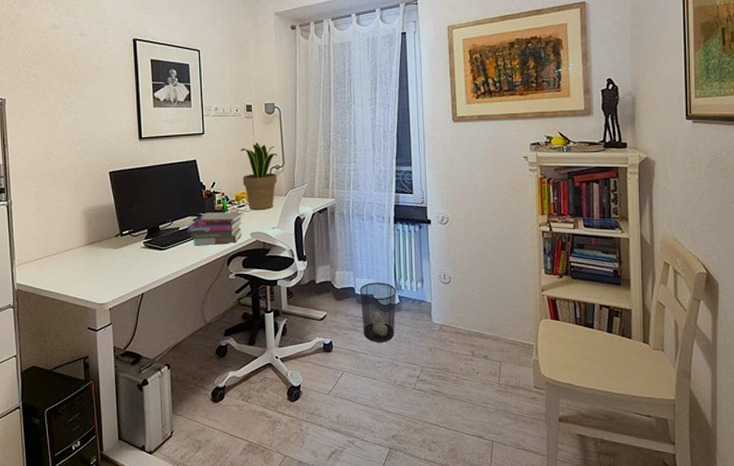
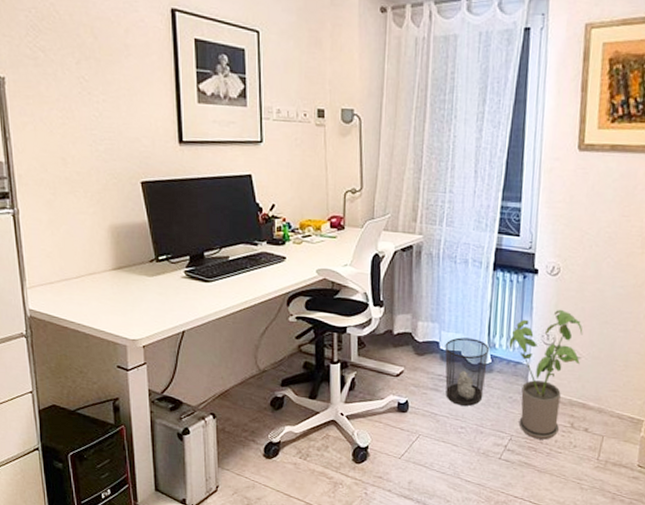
books: present [187,212,245,246] -> none [238,240,311,281]
potted plant: present [240,142,277,210] -> none [307,158,354,243]
house plant: none [412,252,475,369] -> present [509,309,583,440]

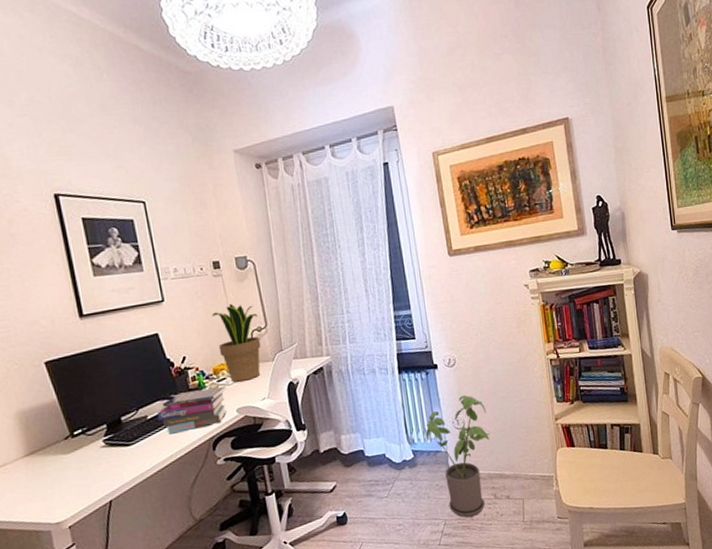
books: none [238,240,311,281] -> present [156,386,227,435]
potted plant: none [307,158,354,243] -> present [211,303,261,382]
waste bin: present [445,337,490,406] -> none [369,438,413,505]

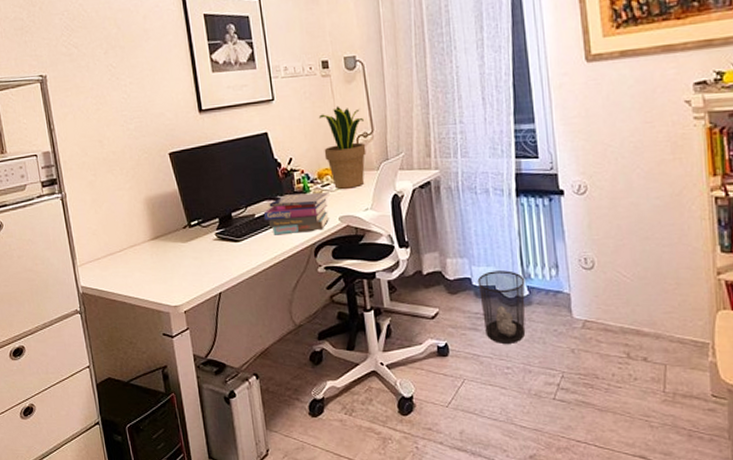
waste bin: none [369,438,413,505] -> present [477,270,526,344]
house plant: present [425,394,490,518] -> none [544,229,627,374]

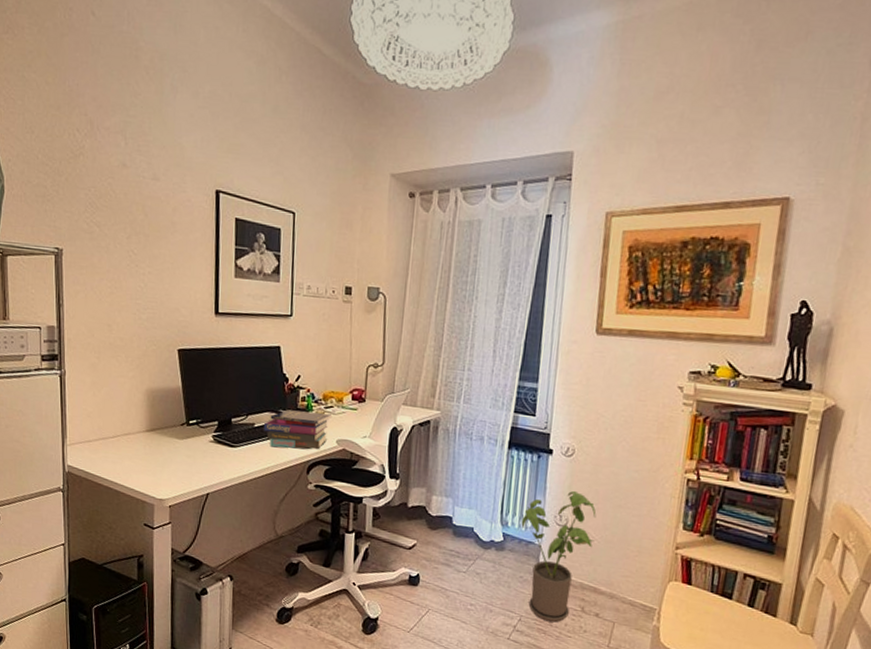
potted plant: present [318,106,367,189] -> none [332,333,377,415]
waste bin: present [477,270,526,344] -> none [456,513,502,583]
house plant: none [544,229,627,374] -> present [521,490,596,623]

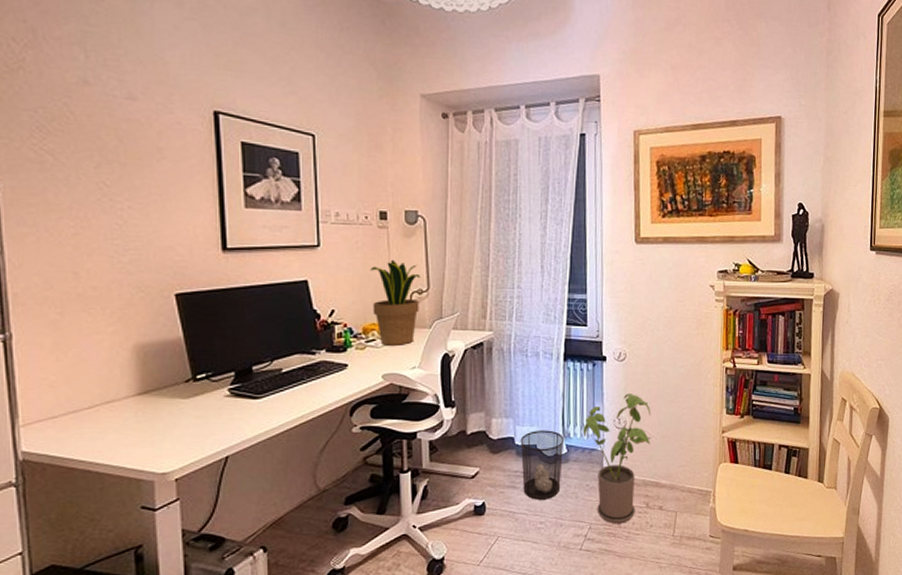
books: present [263,409,333,450] -> none [293,348,375,392]
potted plant: none [332,333,377,415] -> present [369,259,420,345]
waste bin: none [456,513,502,583] -> present [520,430,565,500]

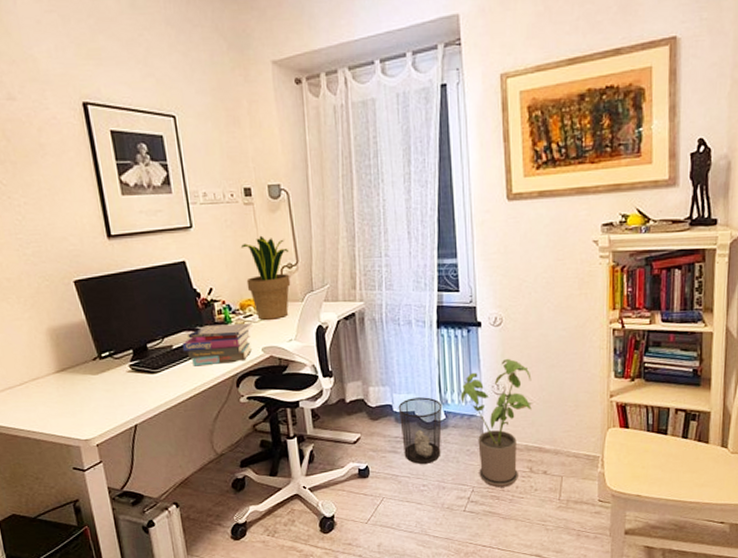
books: none [293,348,375,392] -> present [182,323,254,367]

